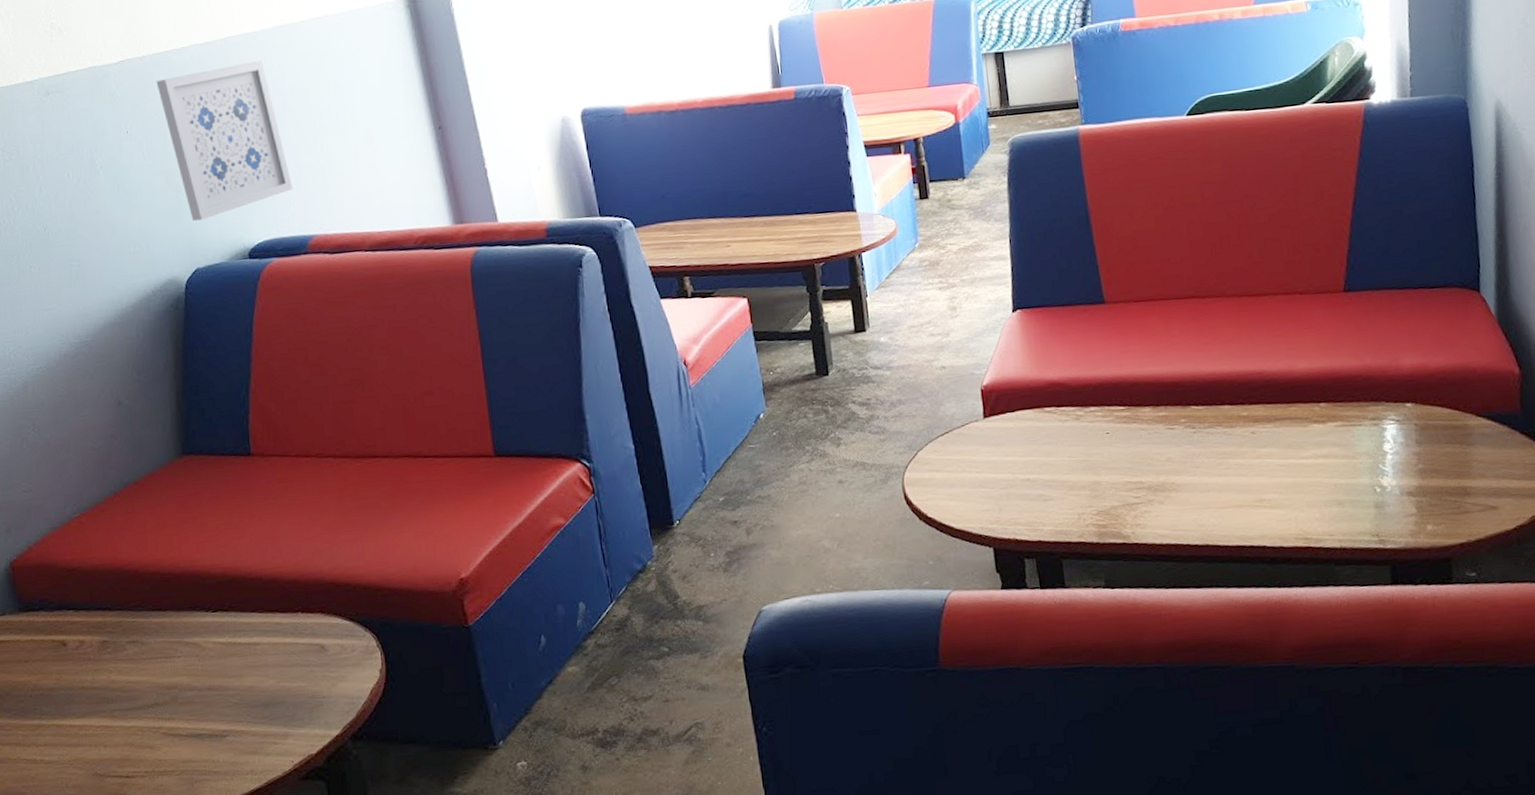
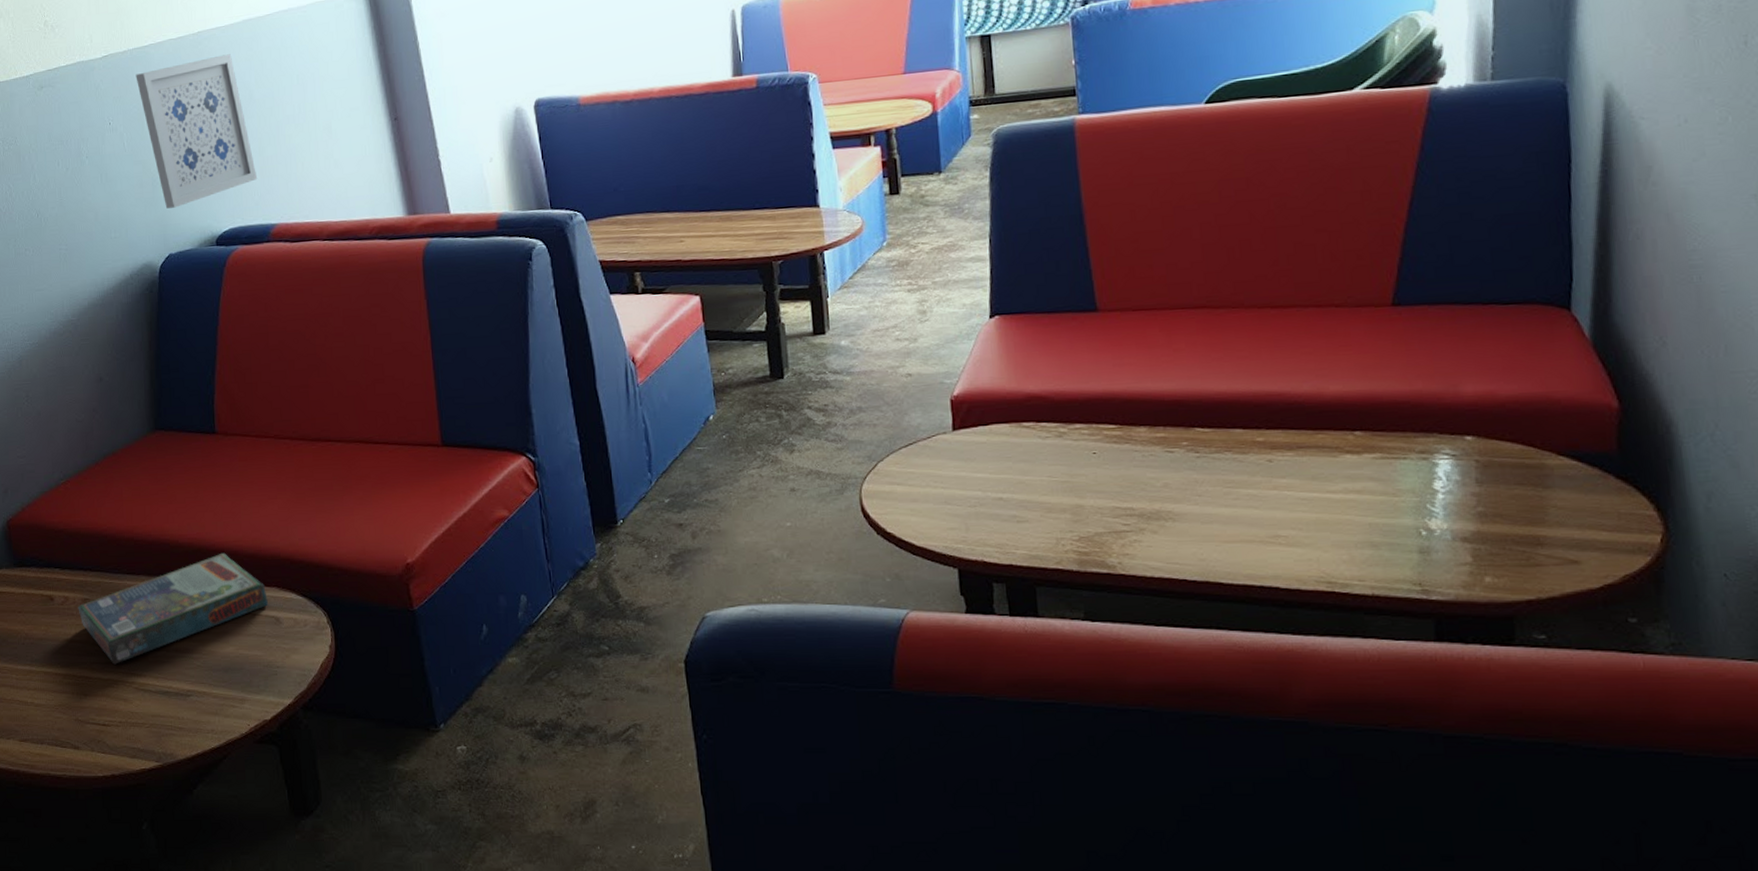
board game: none [95,580,313,710] -> present [78,552,269,665]

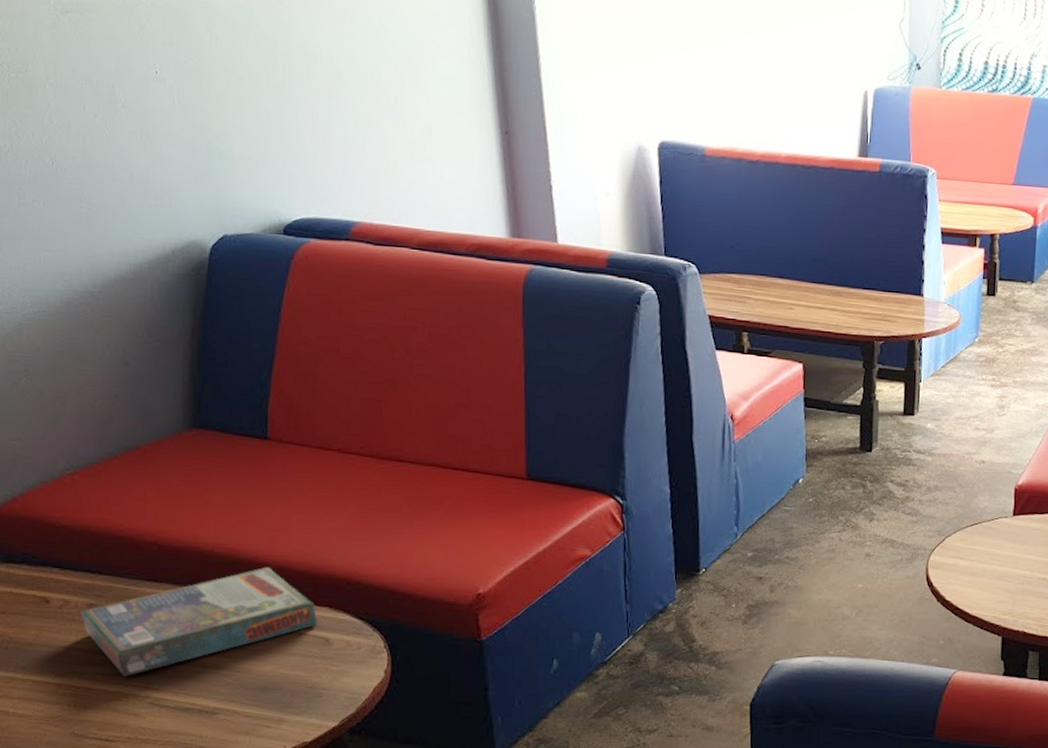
wall art: present [135,54,258,209] -> none [194,21,340,184]

